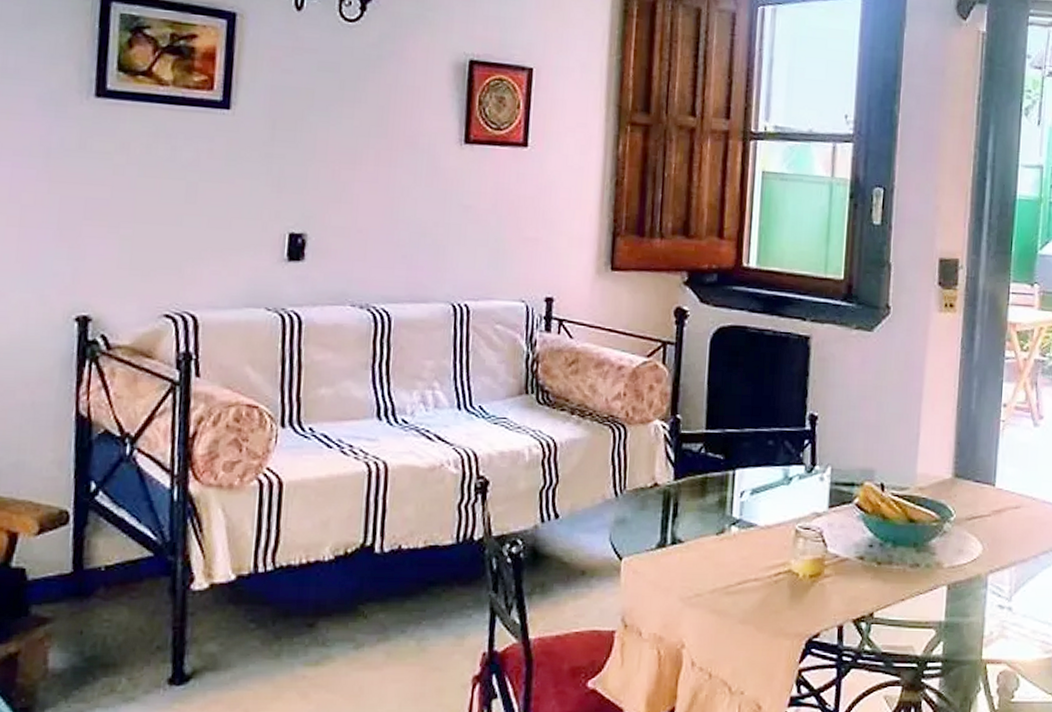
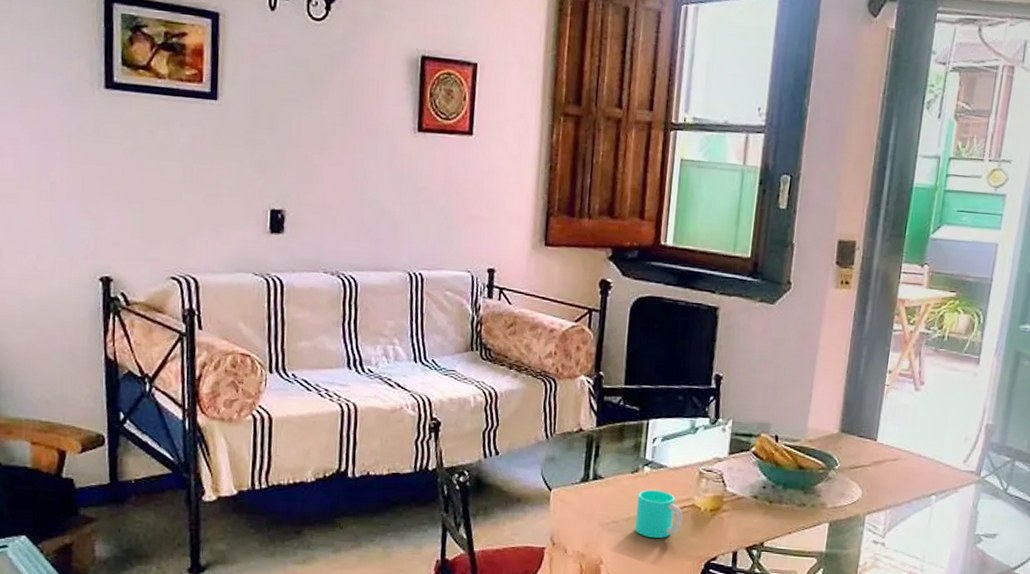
cup: none [722,554,778,614] -> present [635,489,683,539]

